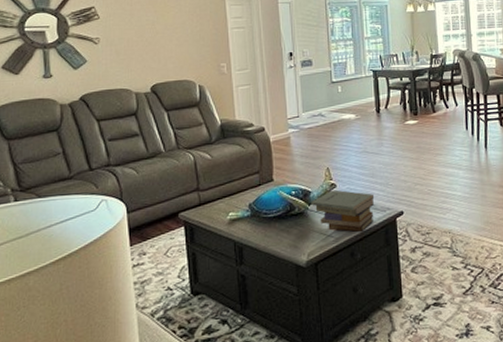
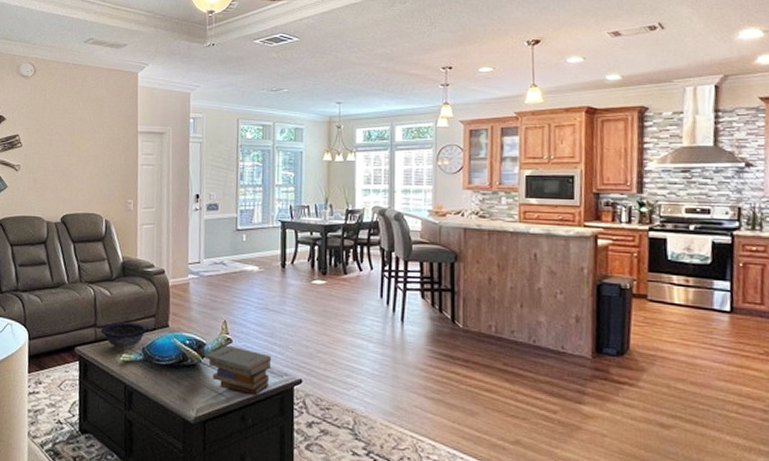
decorative bowl: none [205,181,254,210] -> present [101,322,149,351]

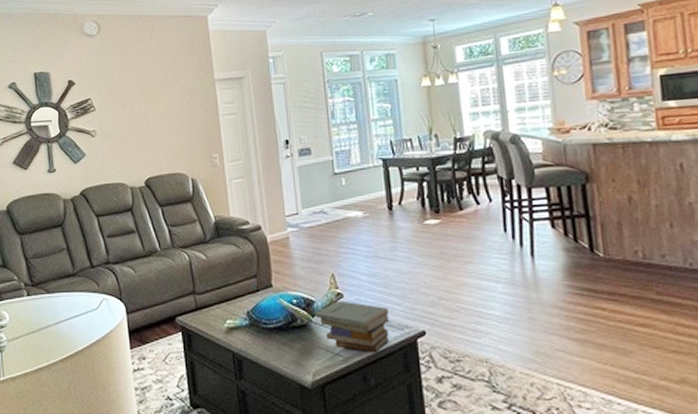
decorative bowl: present [101,322,149,351] -> none [201,286,252,317]

